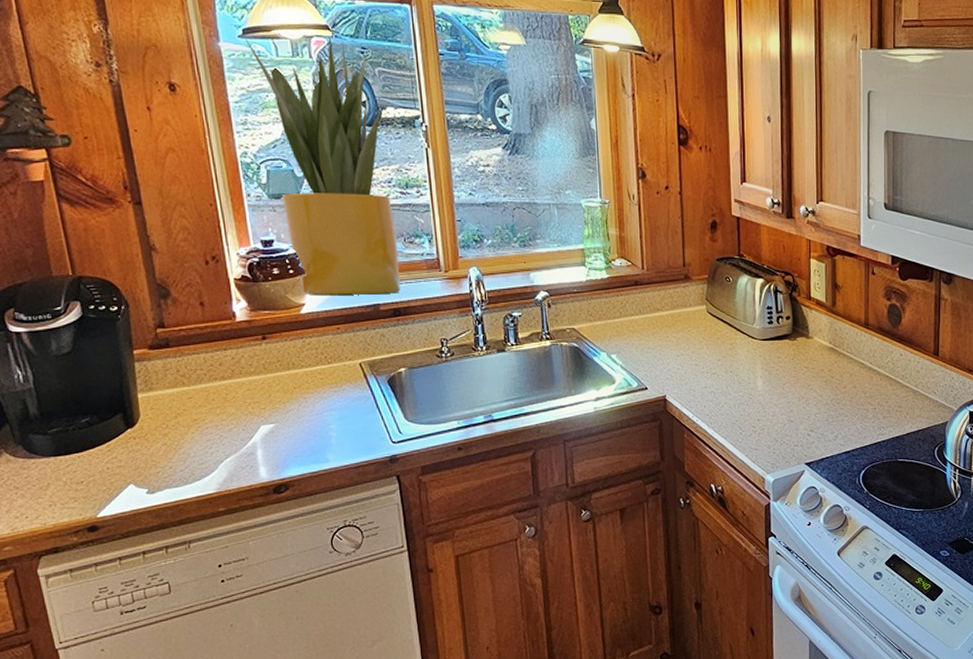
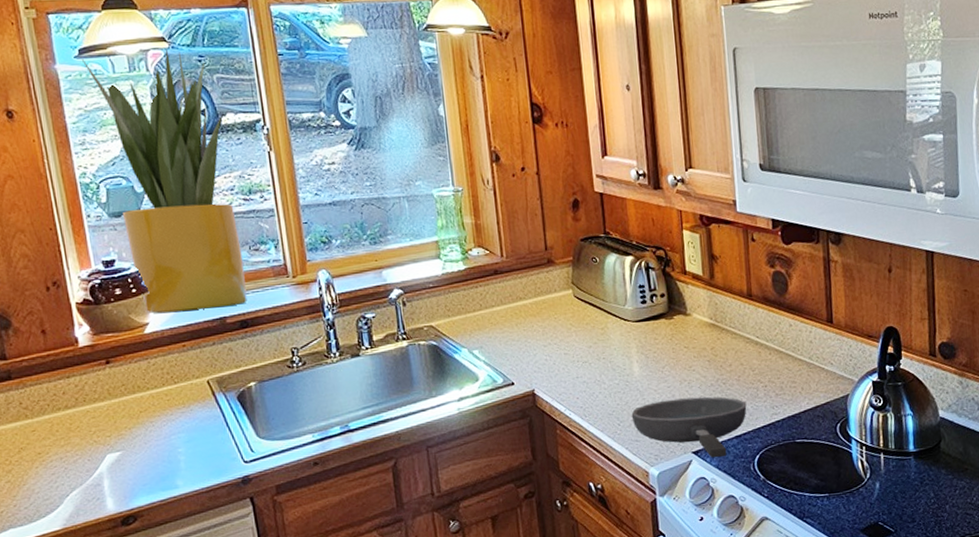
frying pan: none [753,414,857,470] -> present [631,396,747,458]

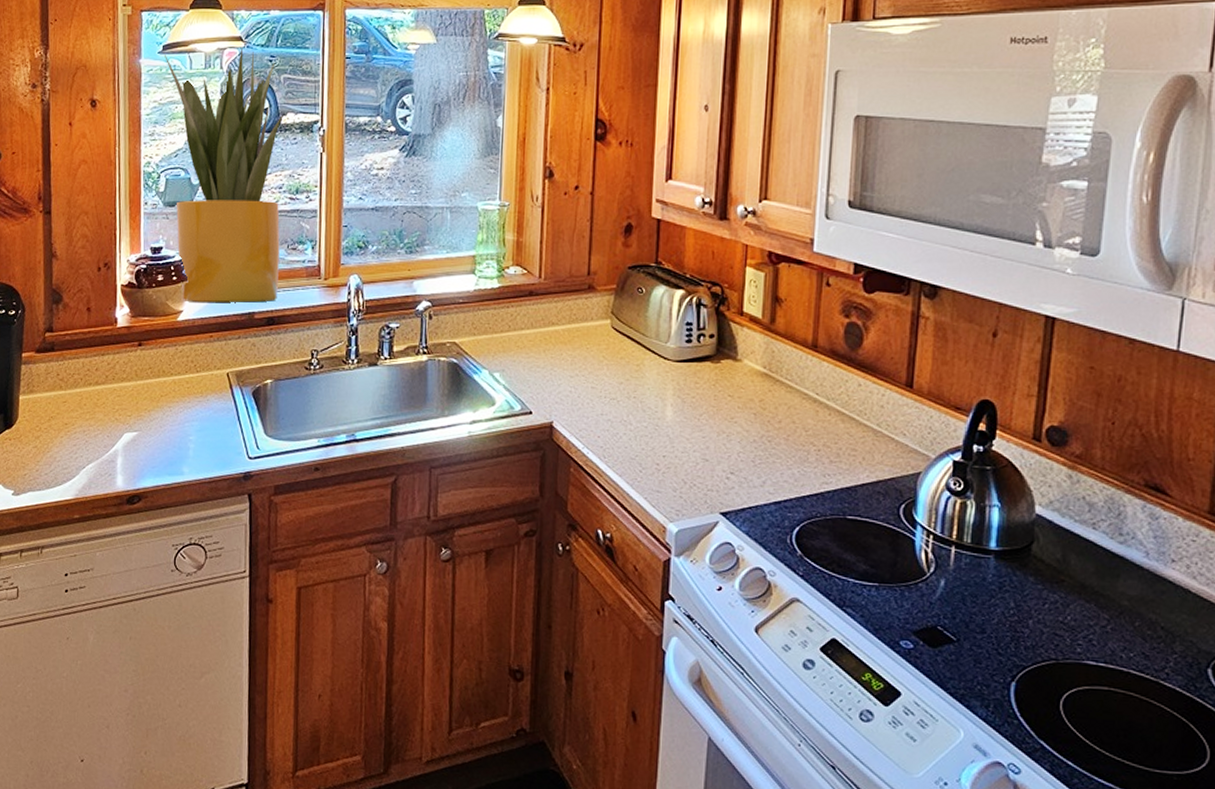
frying pan: present [631,396,747,458] -> none [656,451,793,524]

